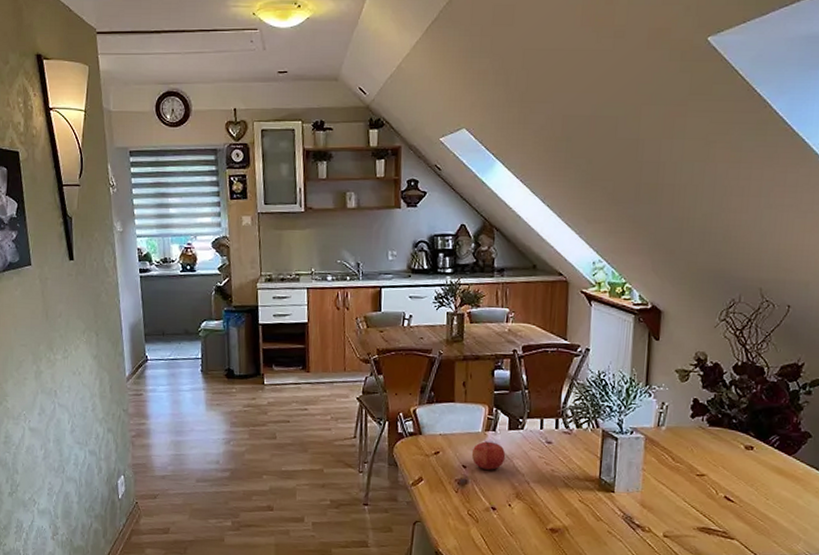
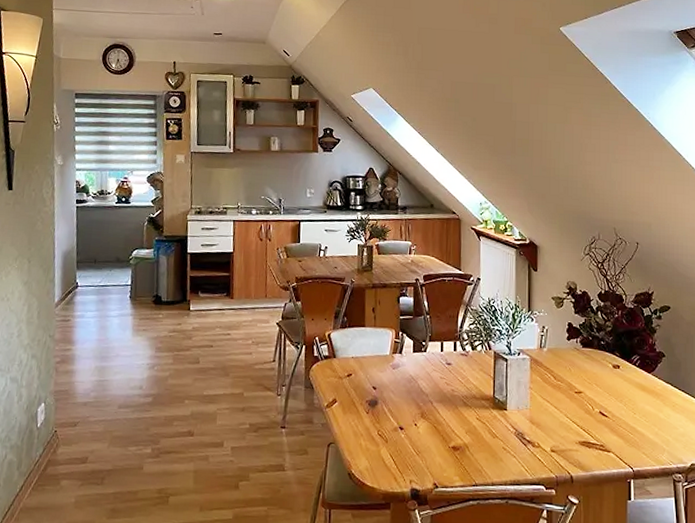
fruit: present [471,441,506,470] -> none [380,363,411,391]

